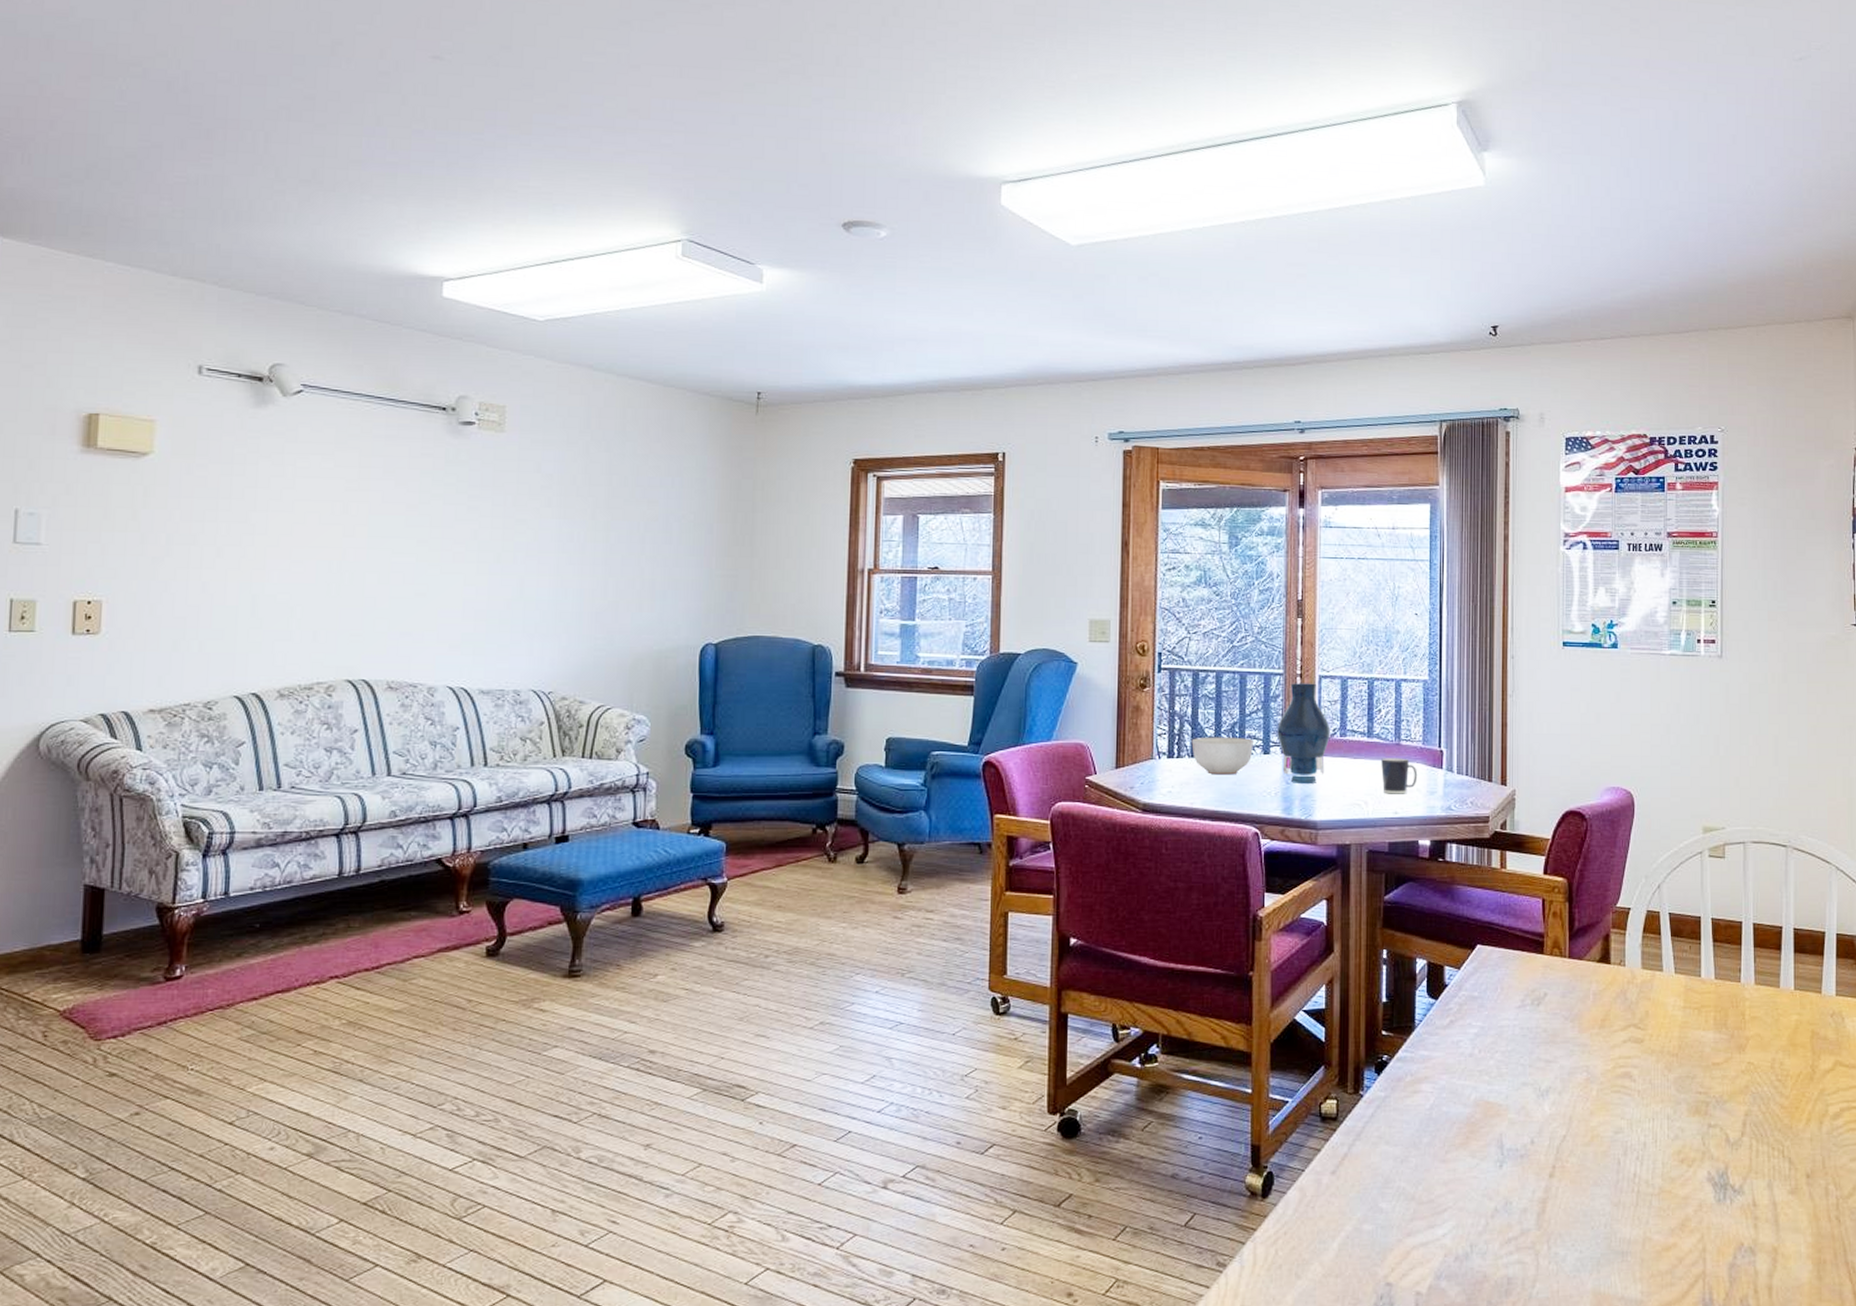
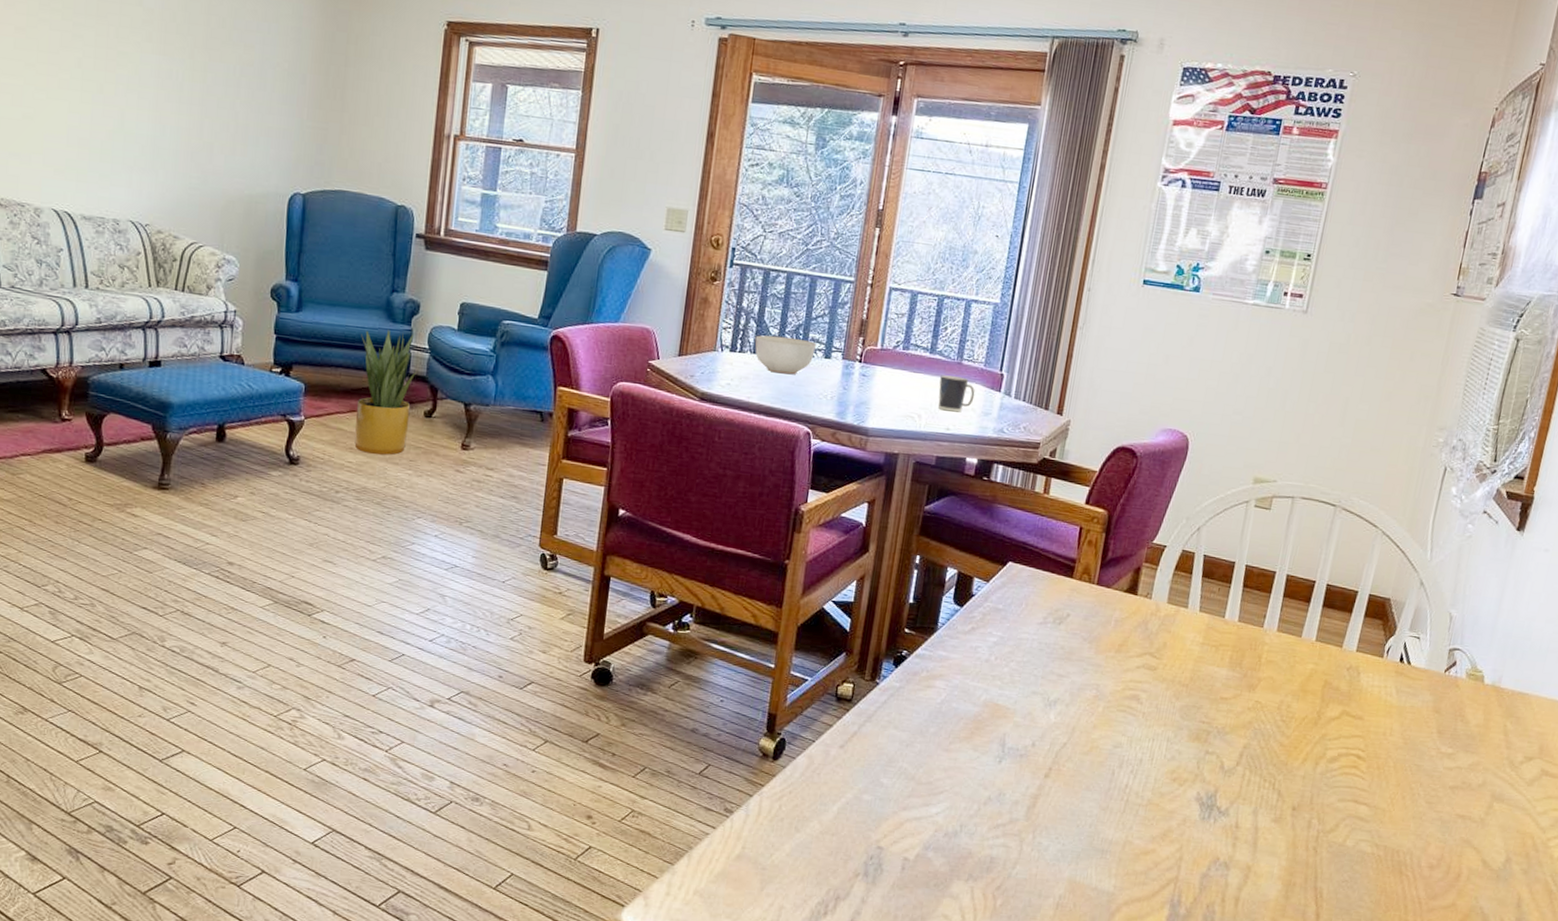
planter: none [782,775,846,911] -> present [354,330,418,456]
vase: present [1277,683,1330,783] -> none [840,292,894,392]

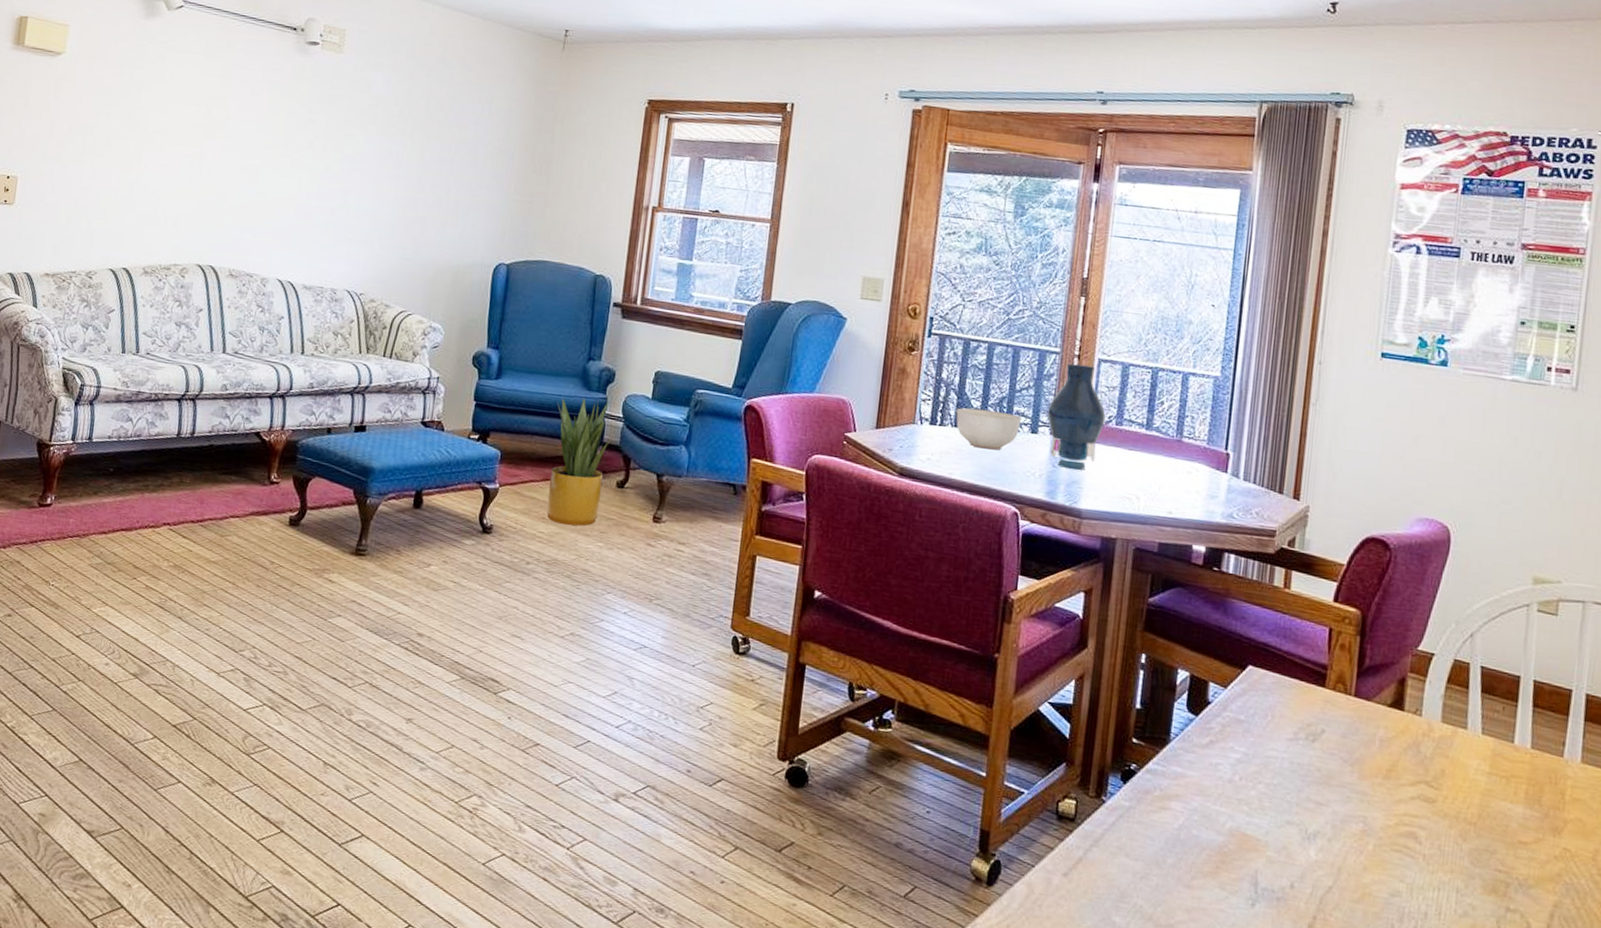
vase: none [840,292,894,392] -> present [1047,363,1106,470]
mug: present [937,375,975,412] -> none [1157,453,1199,495]

